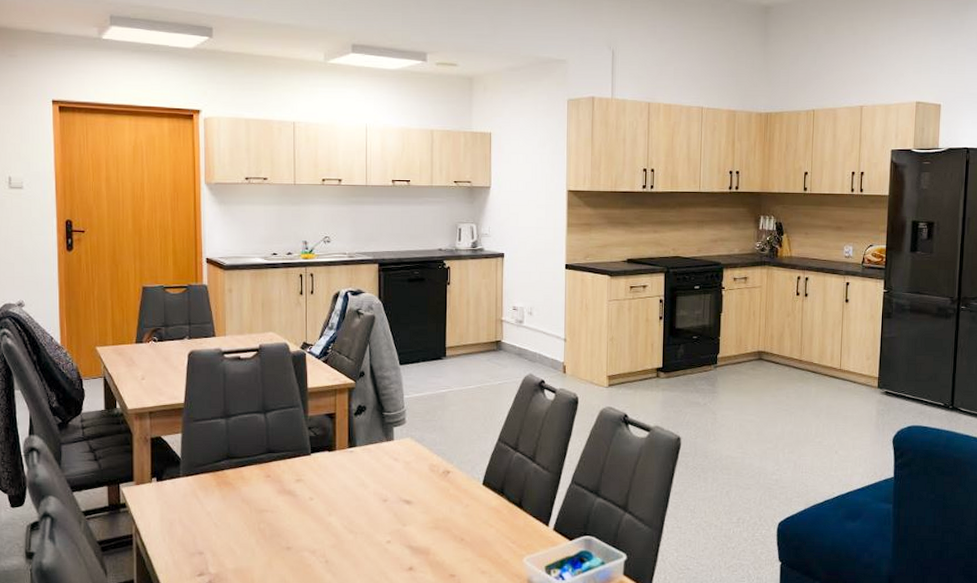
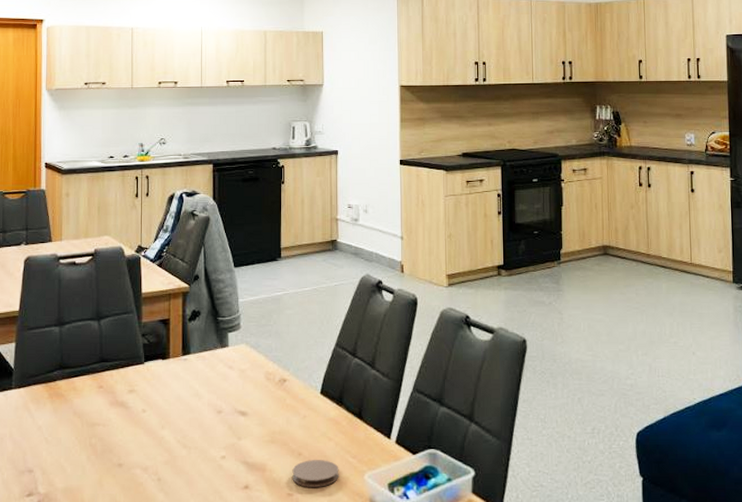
coaster: none [454,545,499,569] -> present [292,460,339,487]

